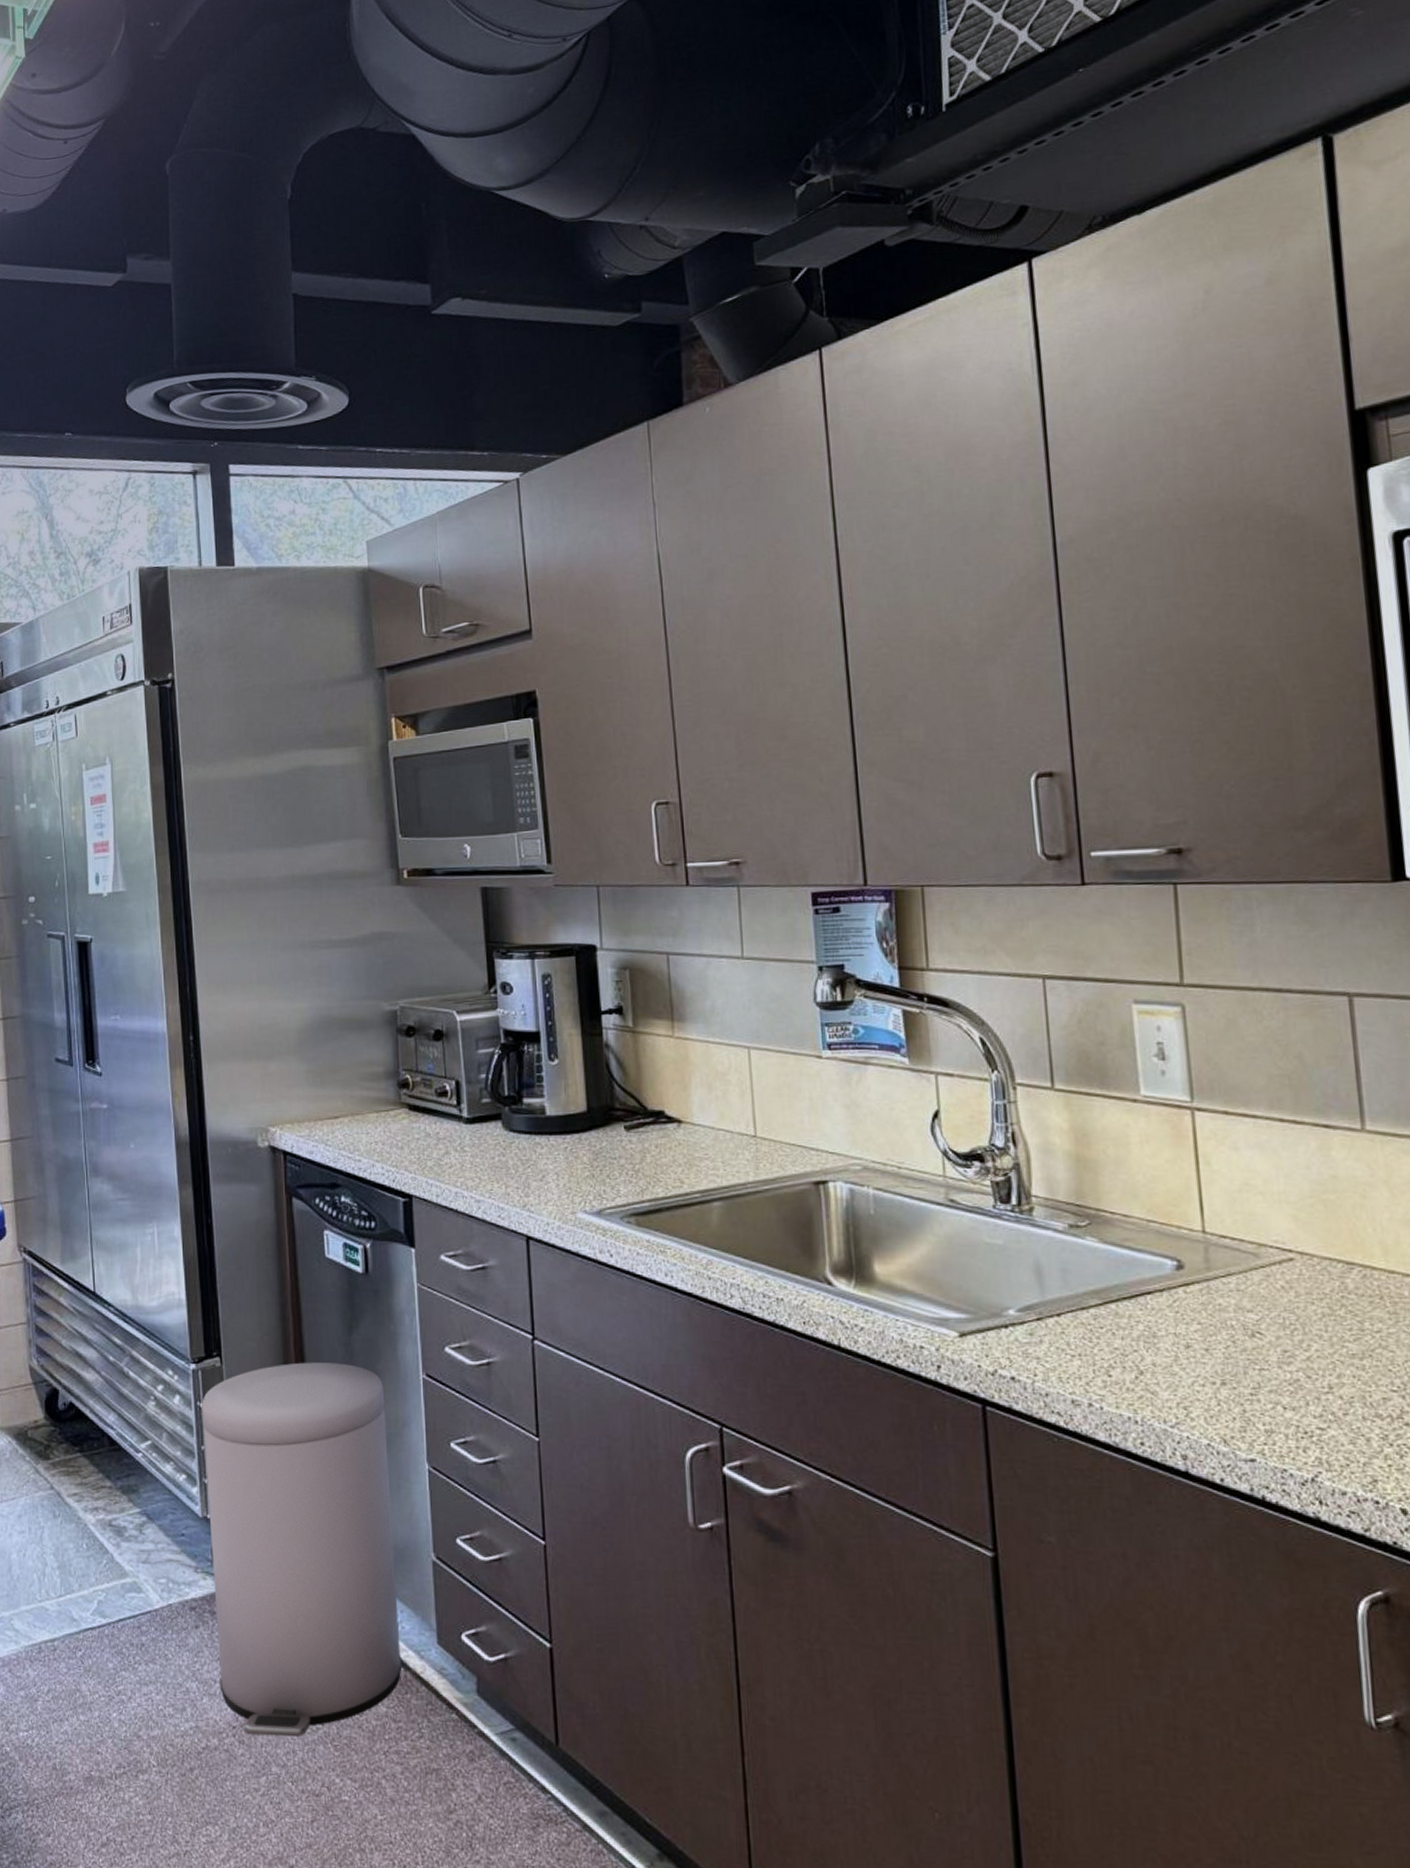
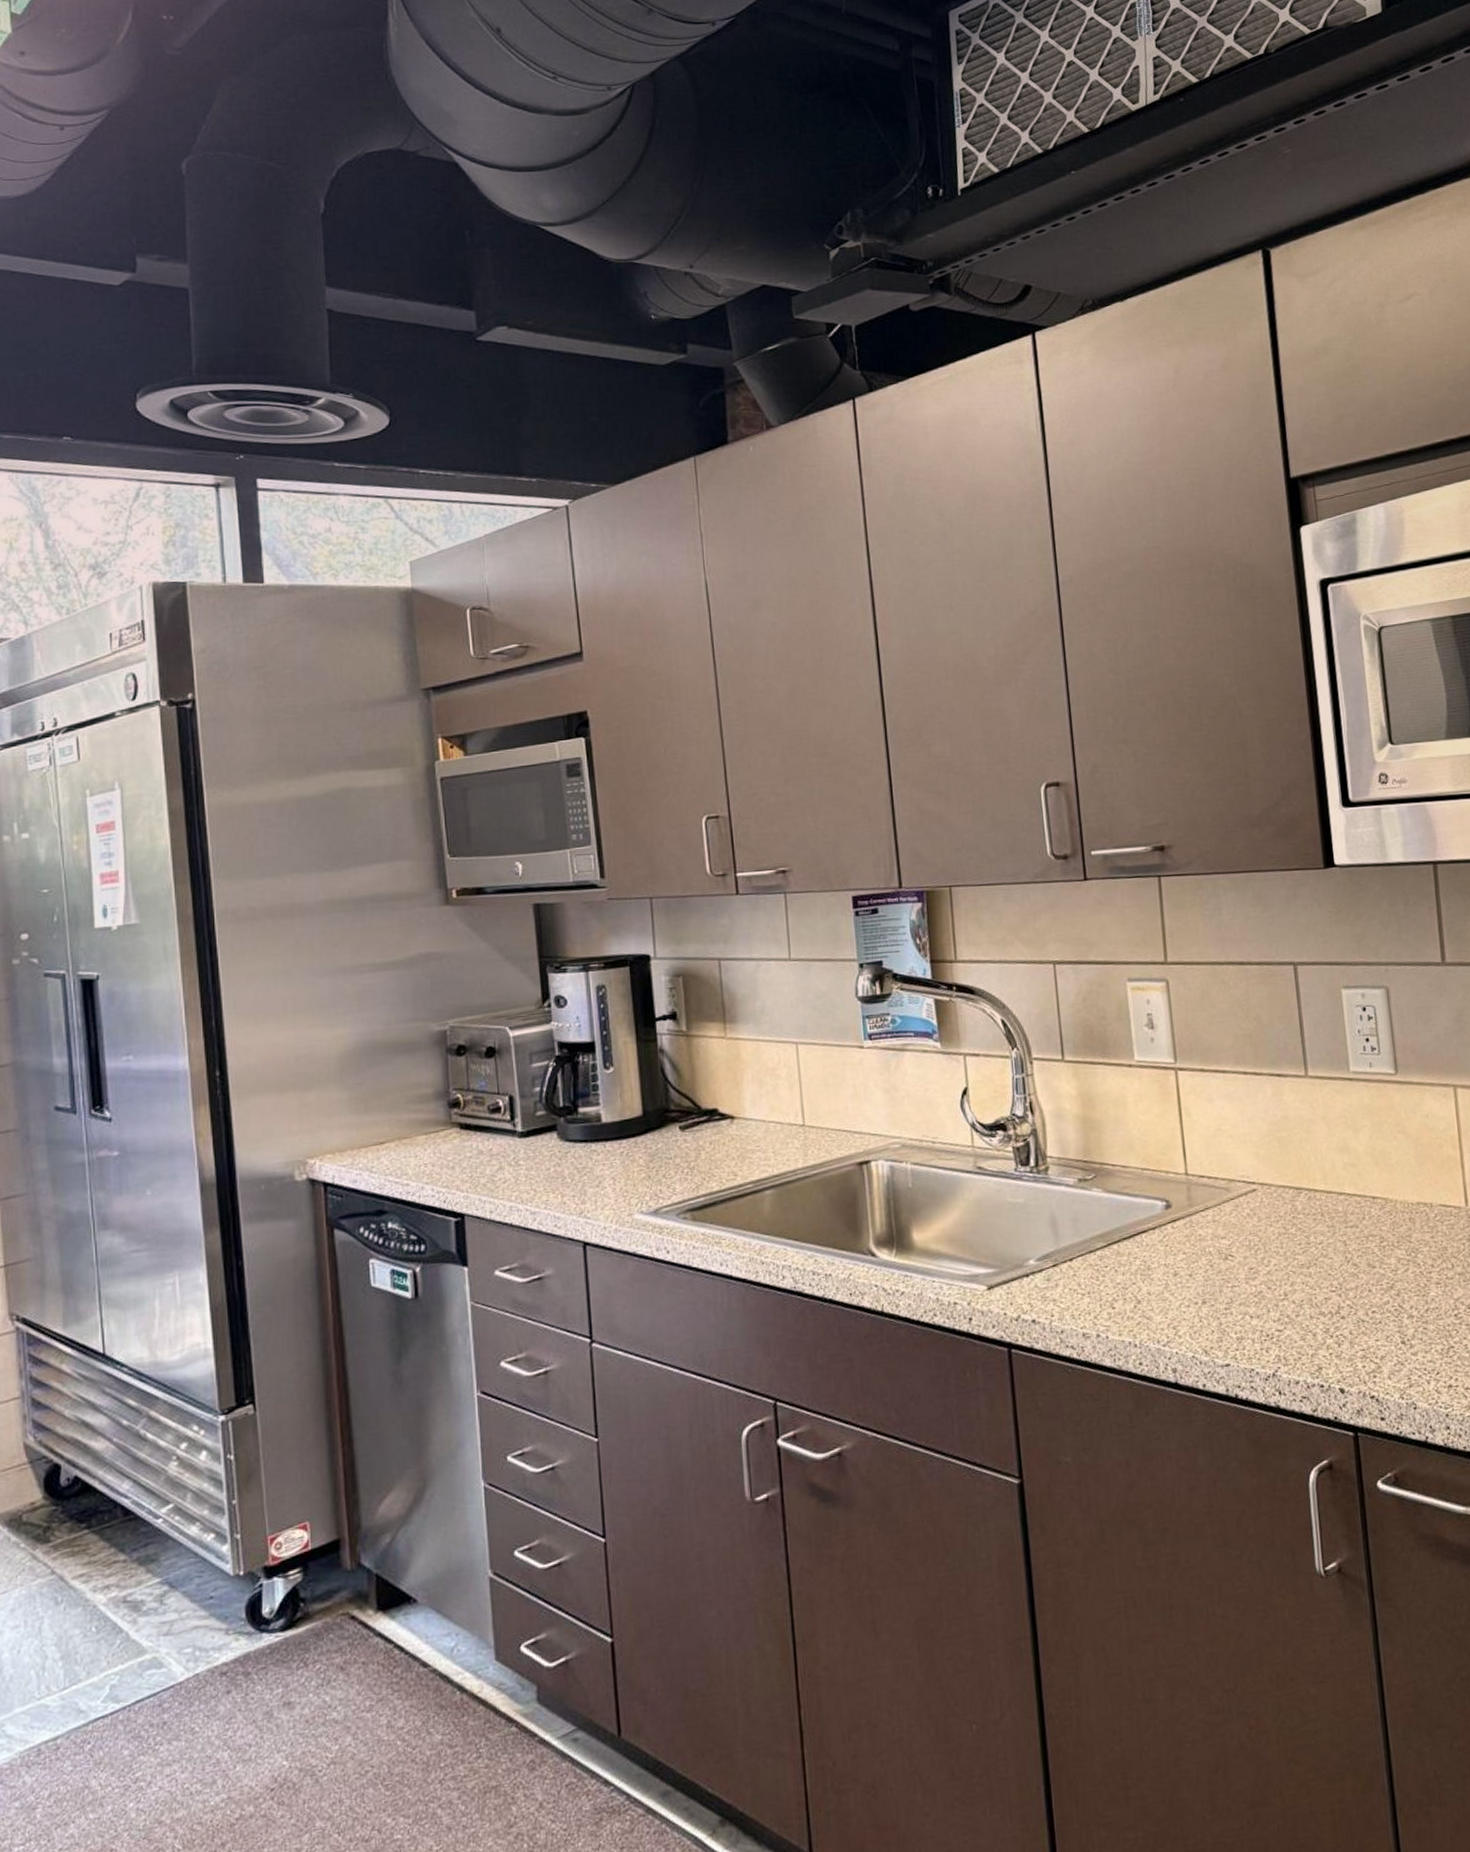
pedal bin: present [202,1362,402,1738] -> none [232,1392,458,1794]

